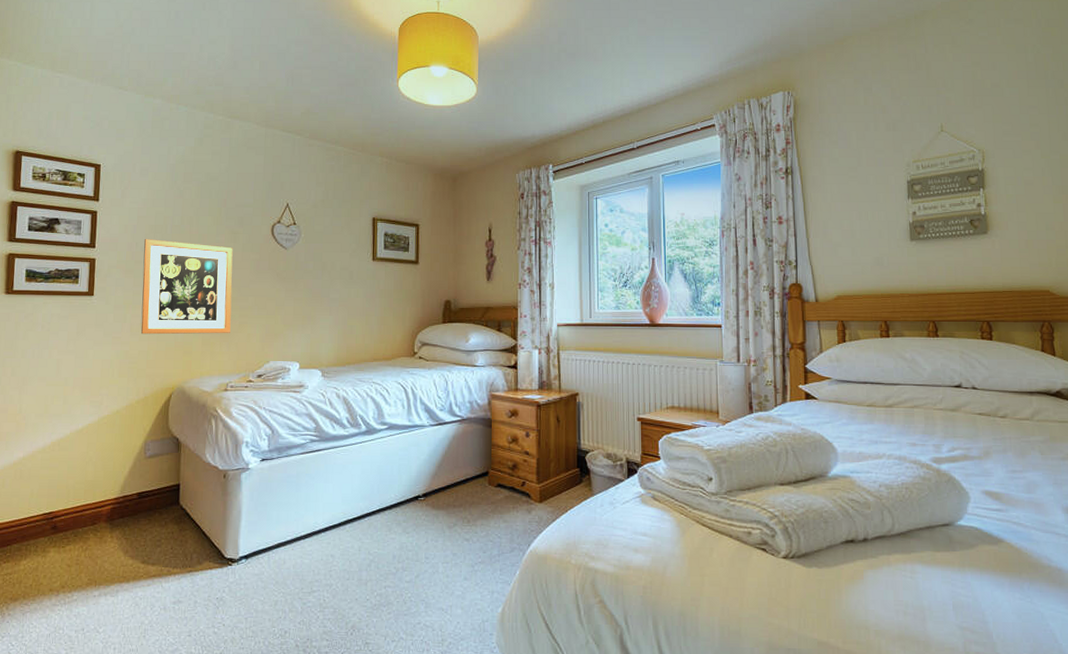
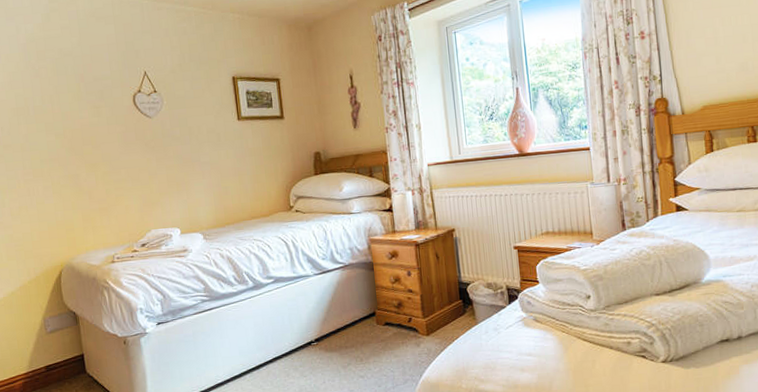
wall art: present [140,239,233,335] -> none [9,122,108,217]

